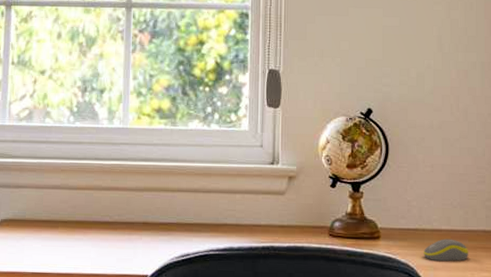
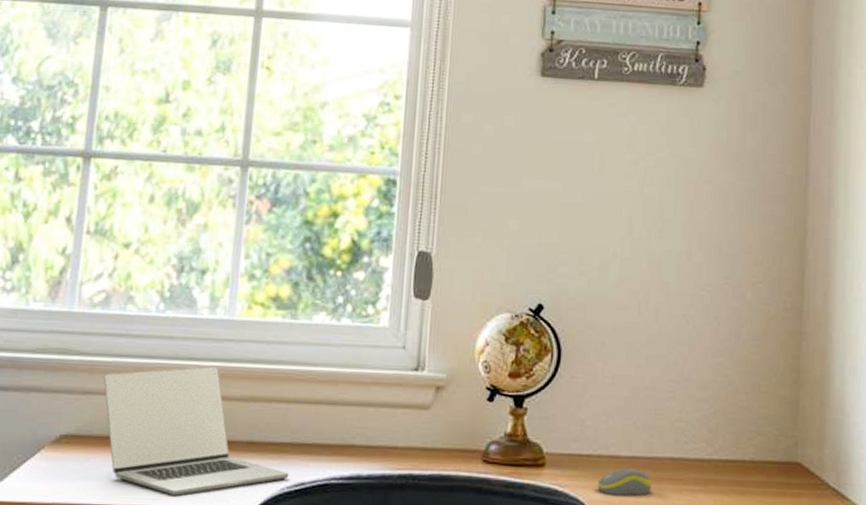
laptop: none [31,164,177,266] -> present [103,365,289,497]

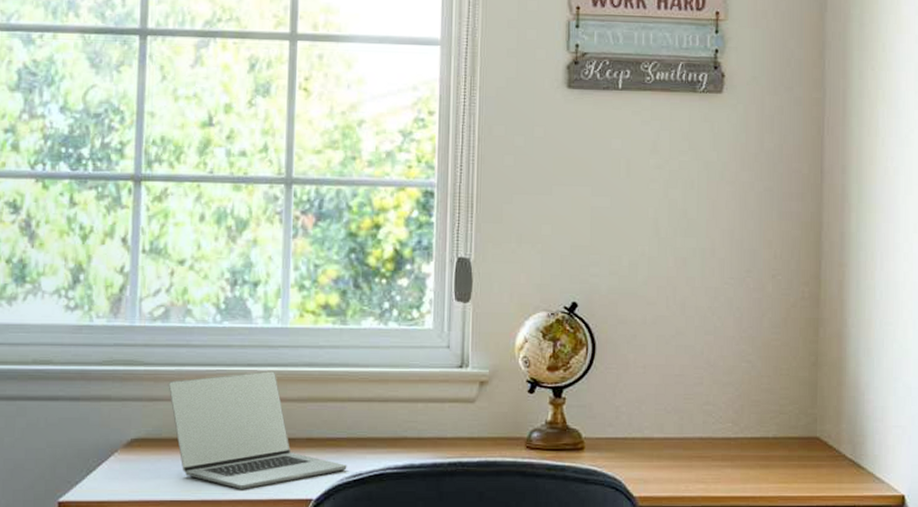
computer mouse: present [597,467,651,496] -> none [633,448,683,474]

